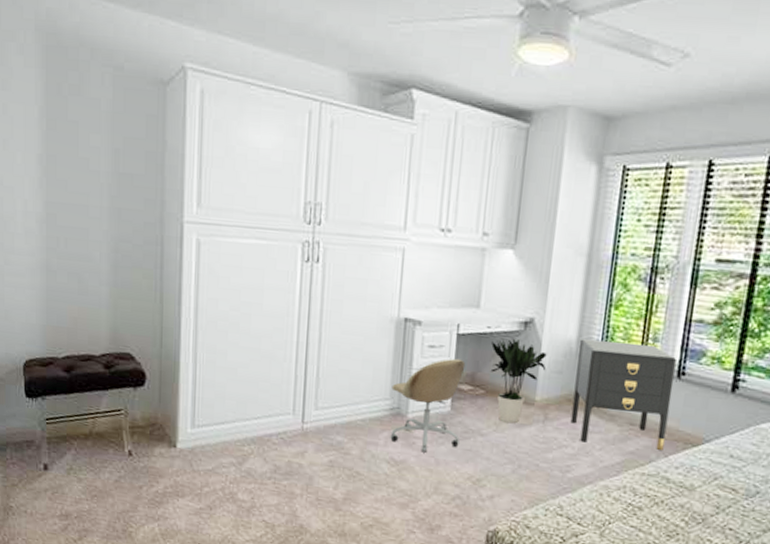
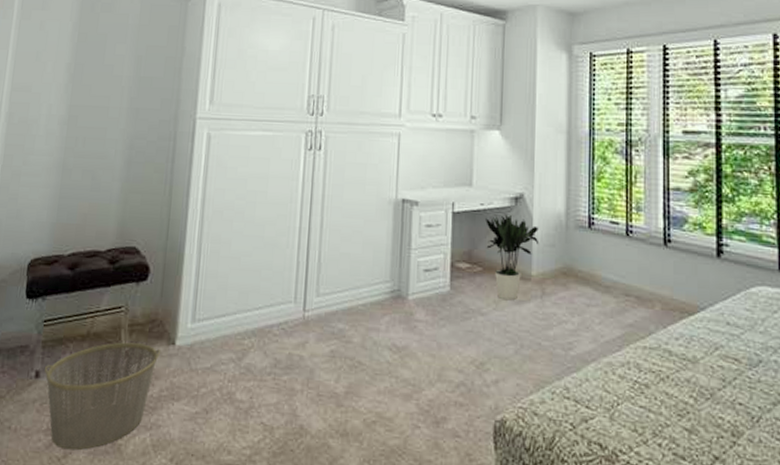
basket: none [51,442,163,534] -> present [44,342,161,450]
office chair: present [390,358,466,453] -> none [391,236,462,337]
nightstand: present [570,339,677,451] -> none [567,212,662,322]

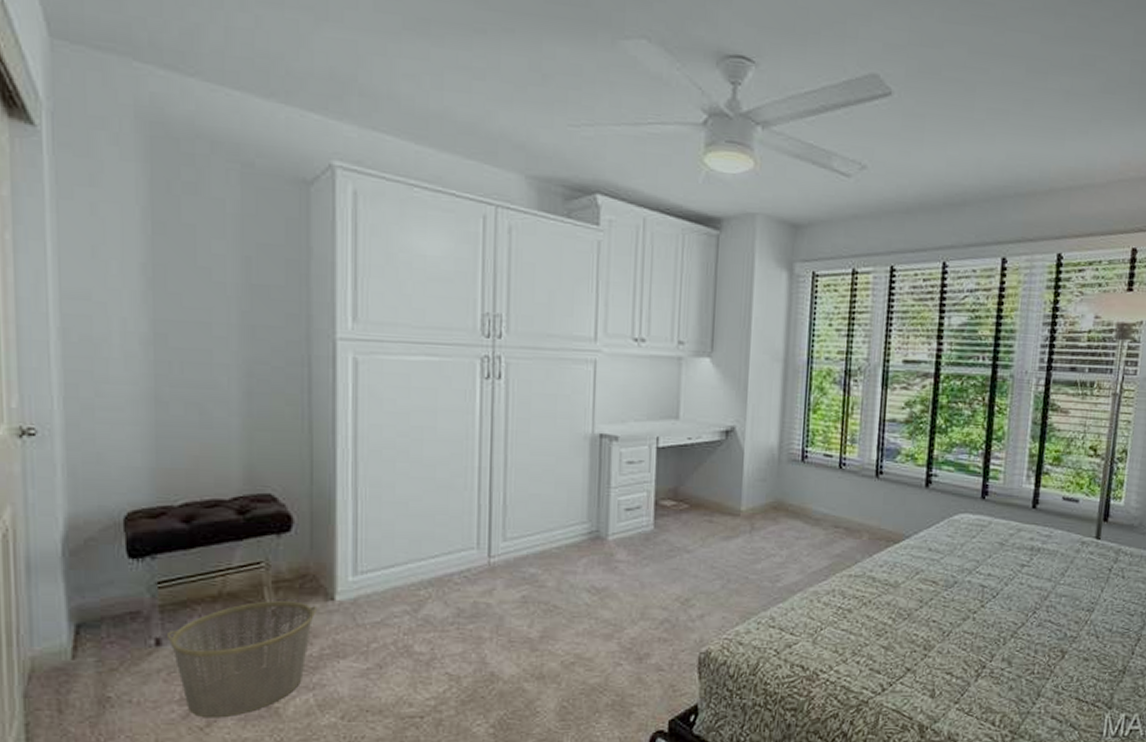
potted plant: present [486,214,538,301] -> none [693,449,750,537]

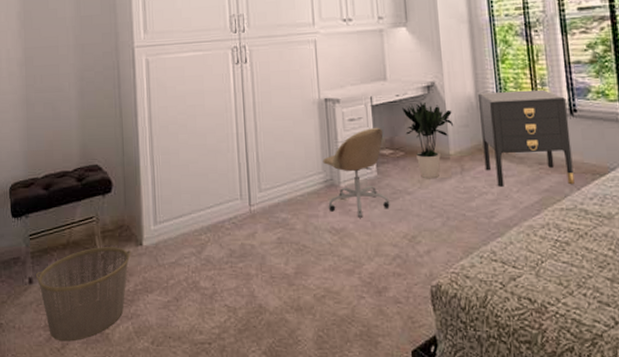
office chair: none [589,473,667,577] -> present [323,127,391,218]
potted plant: none [693,449,750,537] -> present [402,103,453,179]
nightstand: none [777,445,875,551] -> present [478,89,575,187]

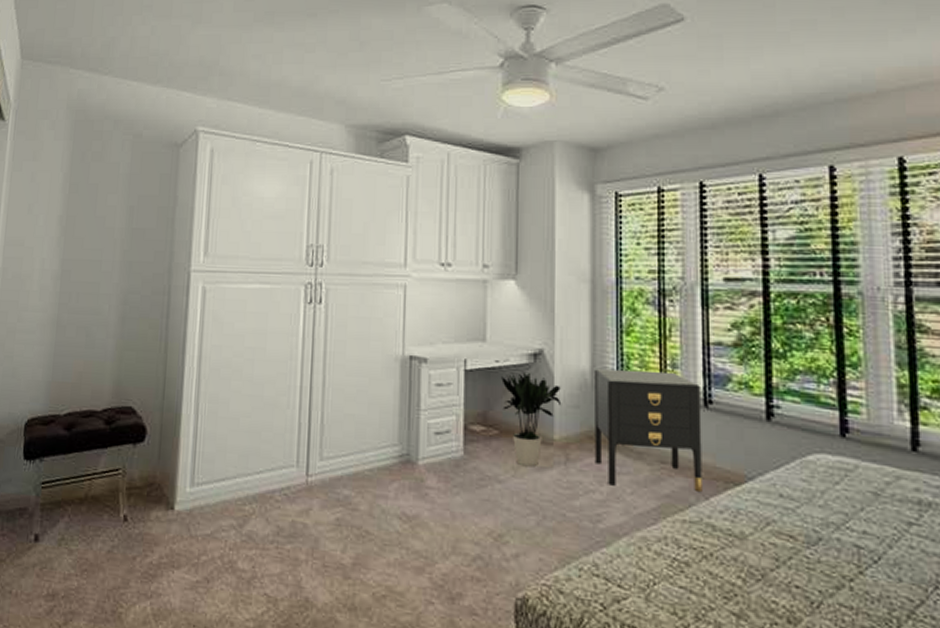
basket: present [35,247,132,342] -> none [43,506,160,618]
office chair: present [323,127,391,218] -> none [399,396,477,505]

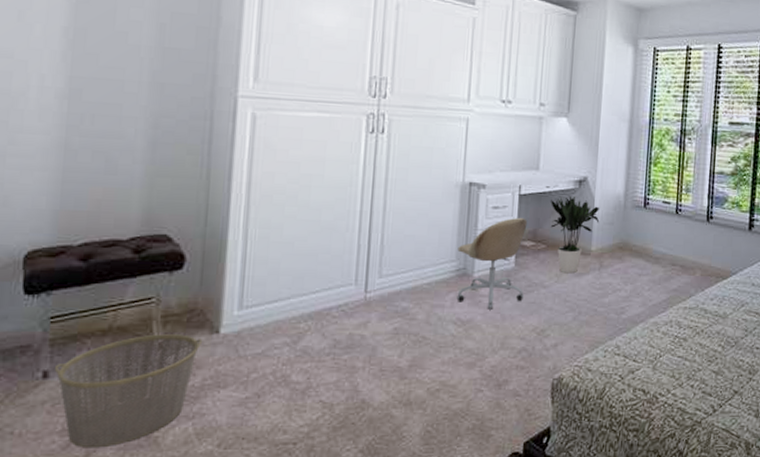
basket: none [43,506,160,618] -> present [54,334,203,448]
office chair: none [399,396,477,505] -> present [457,217,528,310]
nightstand: present [595,369,703,493] -> none [622,193,706,286]

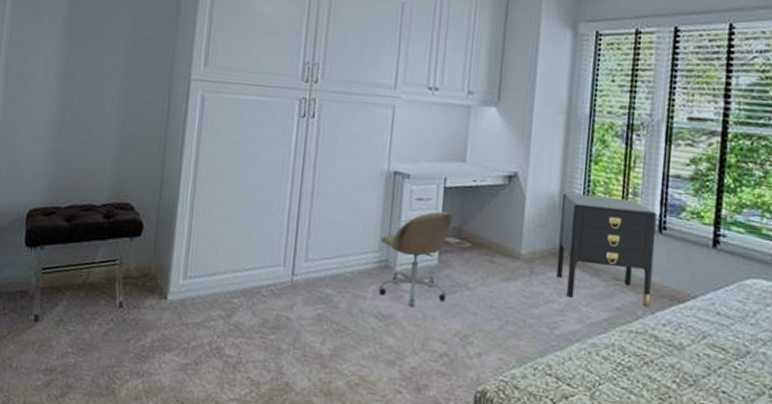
basket: present [54,334,203,448] -> none [42,293,154,391]
potted plant: present [550,196,599,274] -> none [476,192,531,277]
nightstand: none [622,193,706,286] -> present [556,193,658,308]

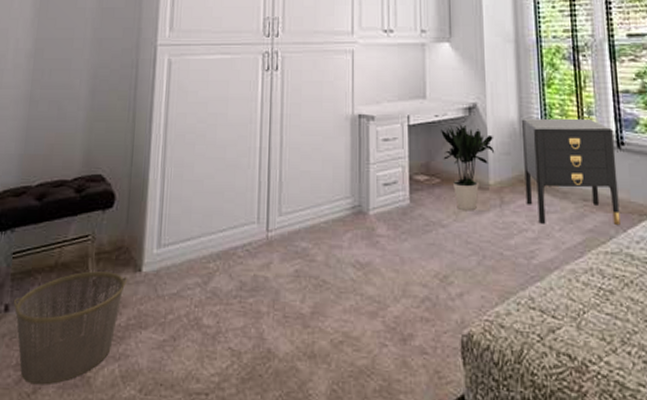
basket: none [42,293,154,391] -> present [13,271,128,385]
office chair: present [378,211,453,307] -> none [351,149,423,252]
potted plant: none [476,192,531,277] -> present [441,125,494,211]

